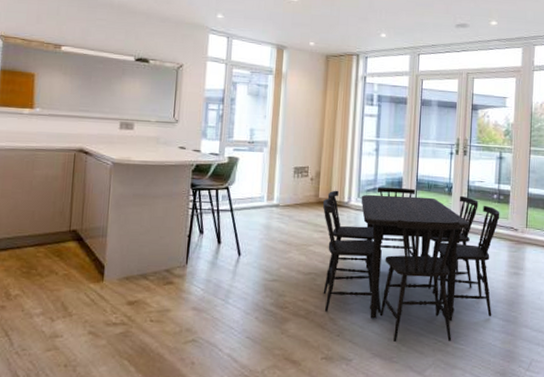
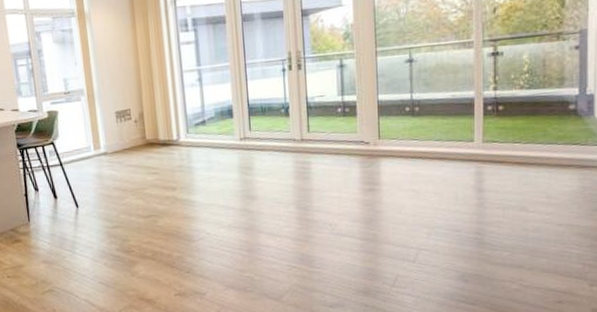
dining table: present [323,187,500,343] -> none [151,114,348,273]

